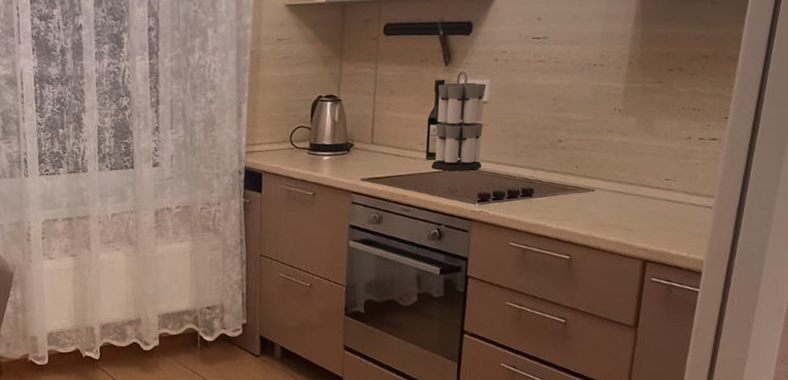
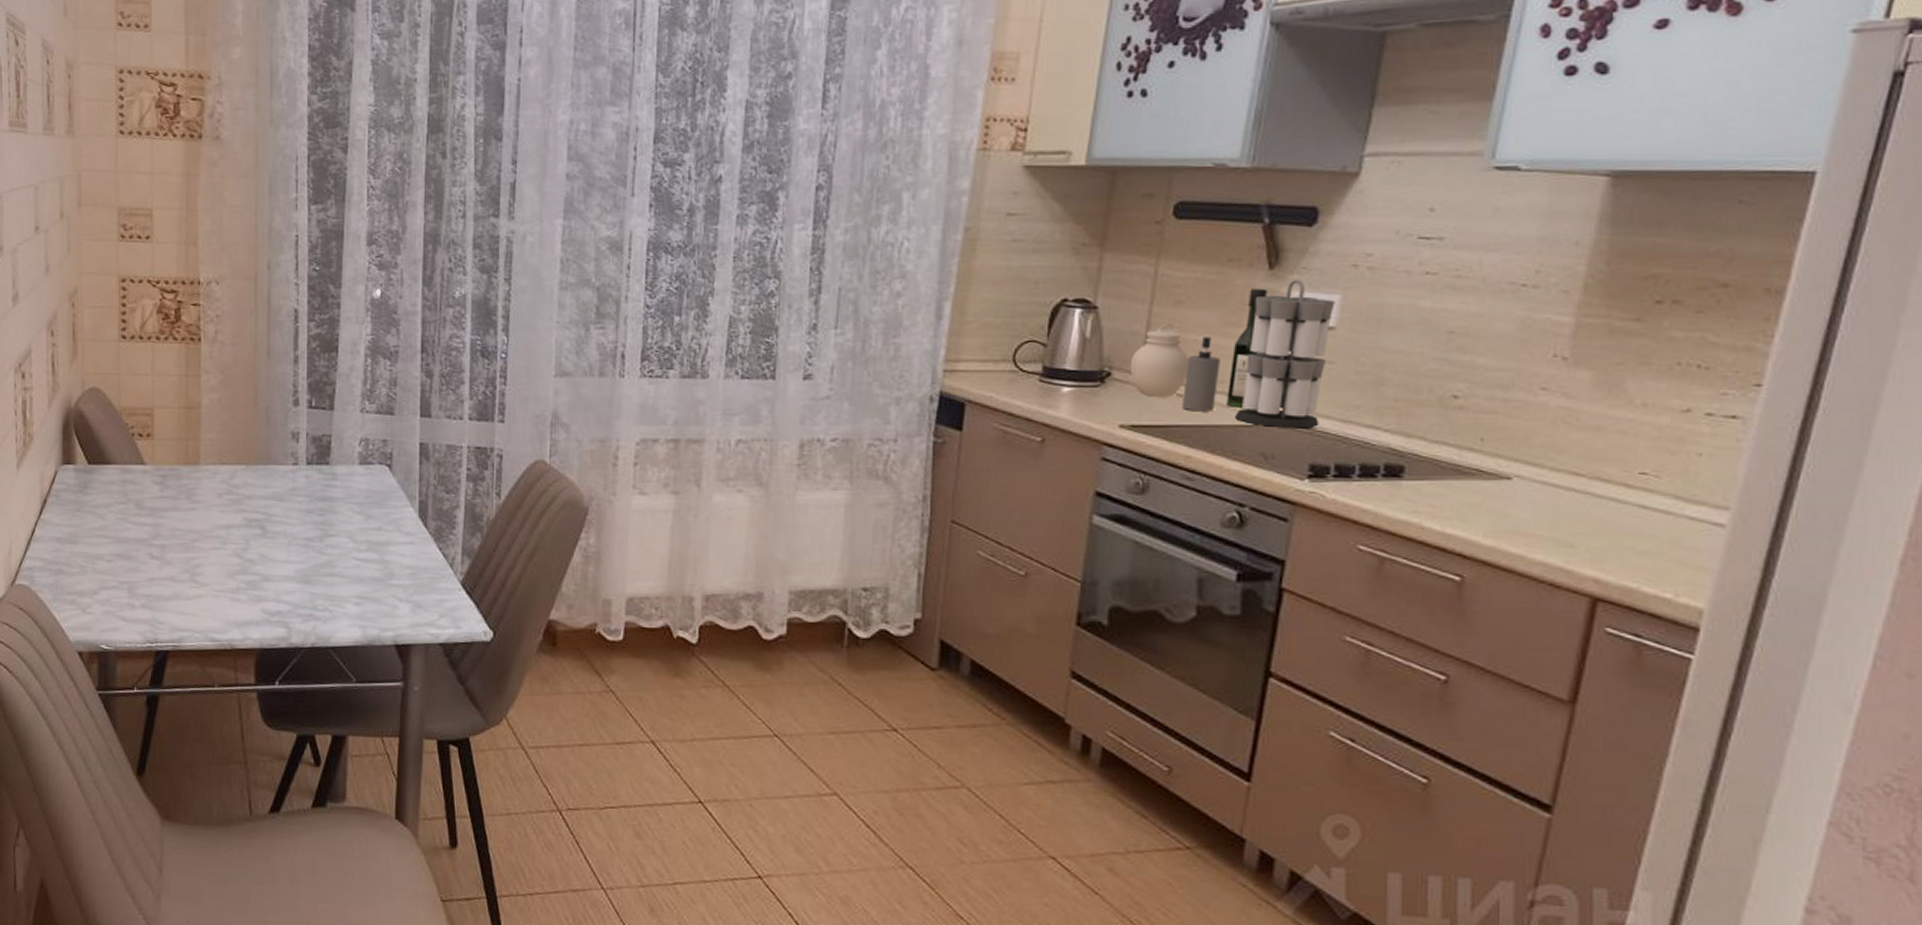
jar: none [364,108,401,158] -> present [1130,324,1189,397]
soap dispenser: none [398,114,420,166] -> present [1181,337,1220,412]

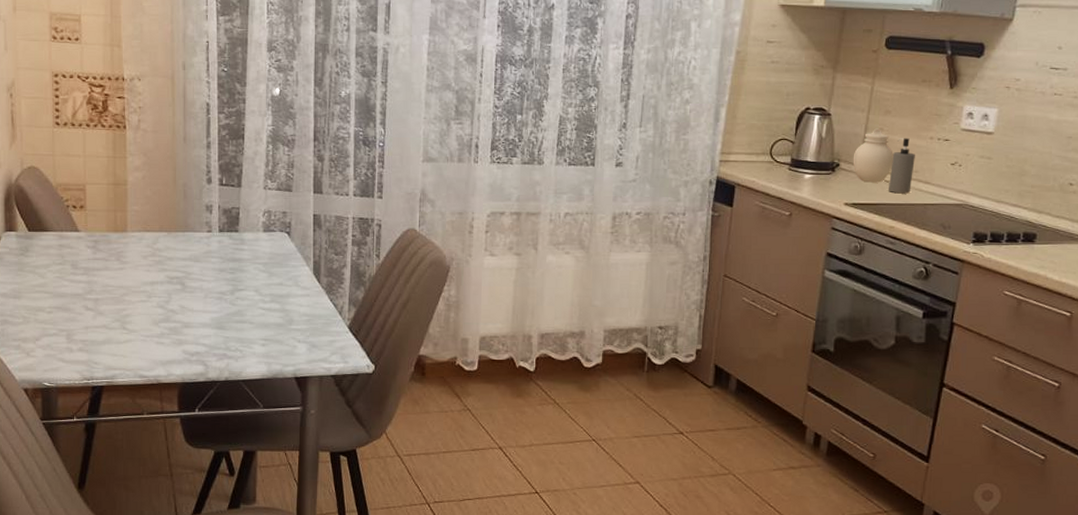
bottle: present [1226,288,1267,409] -> none [919,103,948,192]
spice rack: present [1235,278,1335,429] -> none [924,96,994,207]

